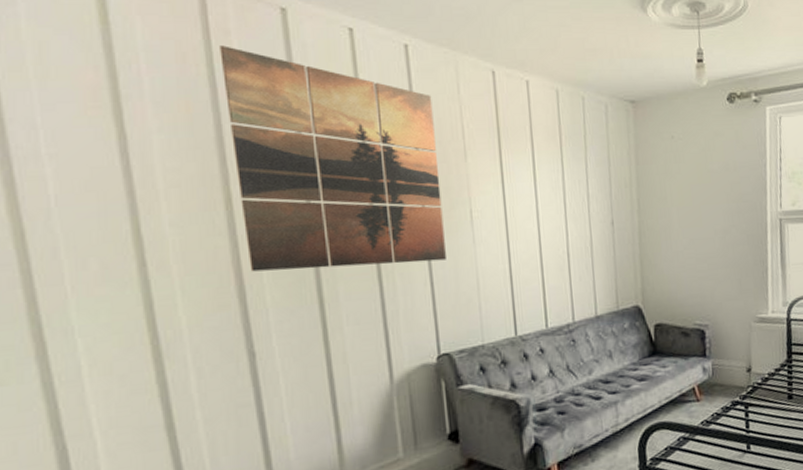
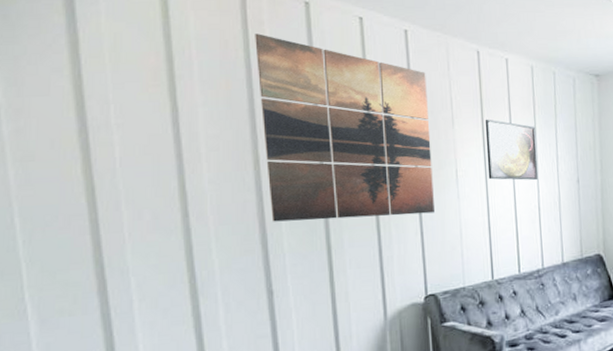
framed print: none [503,151,567,222] -> present [484,119,538,180]

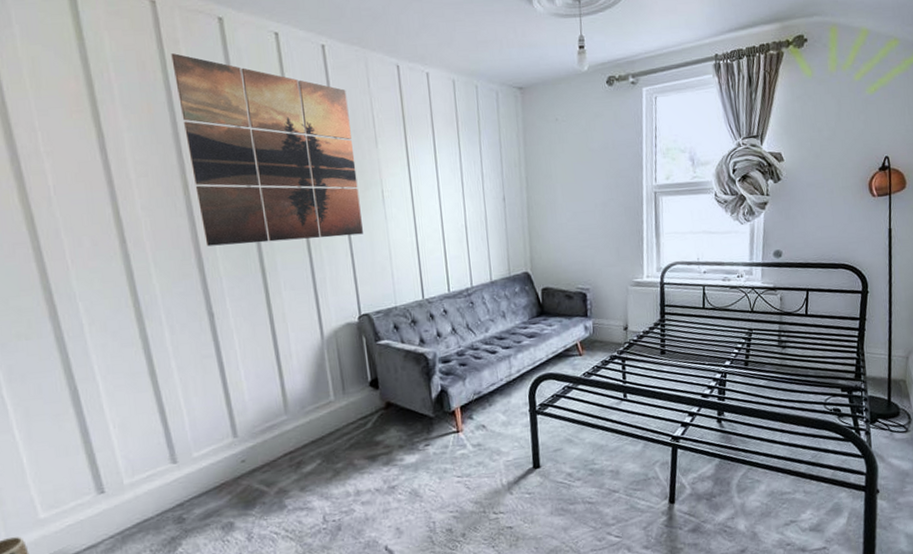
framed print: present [484,119,538,180] -> none [408,137,464,200]

